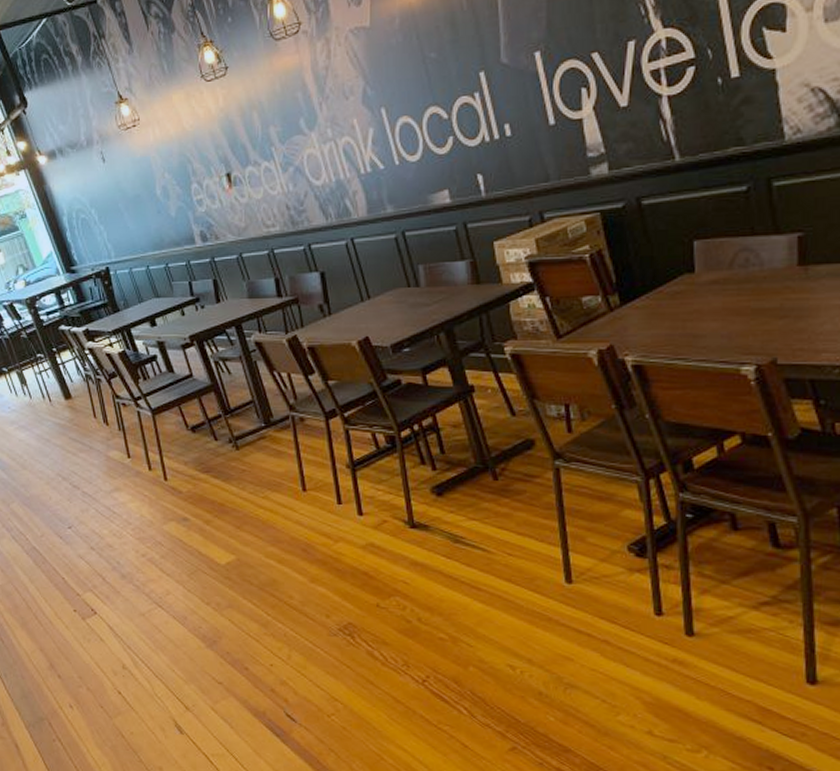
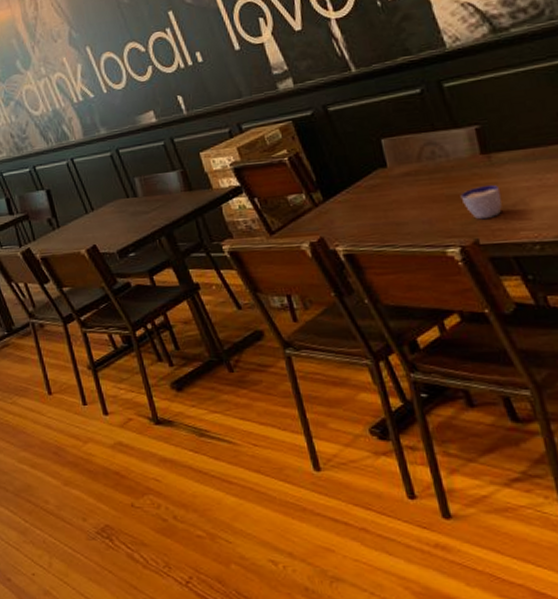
cup: none [767,299,811,338] -> present [460,184,502,220]

